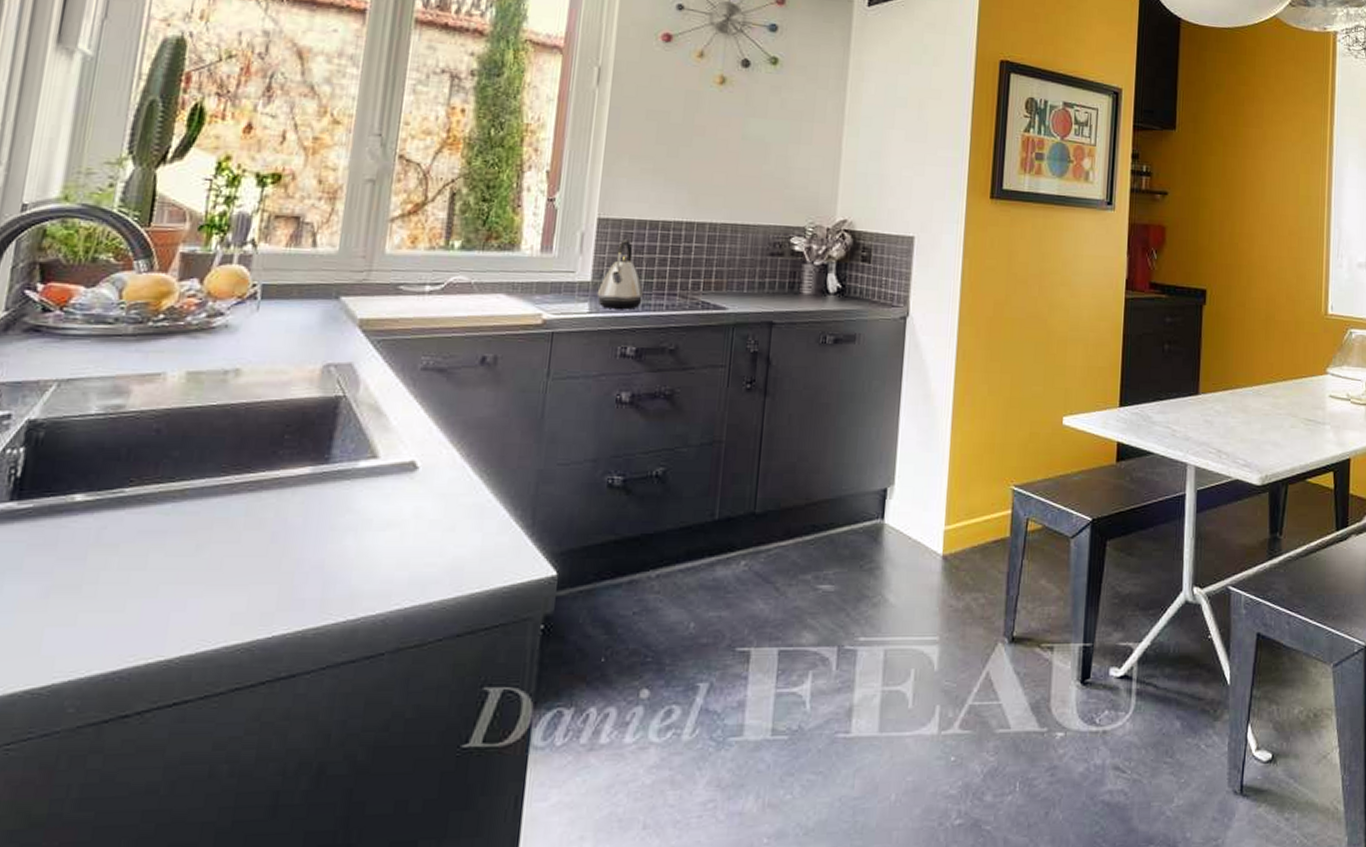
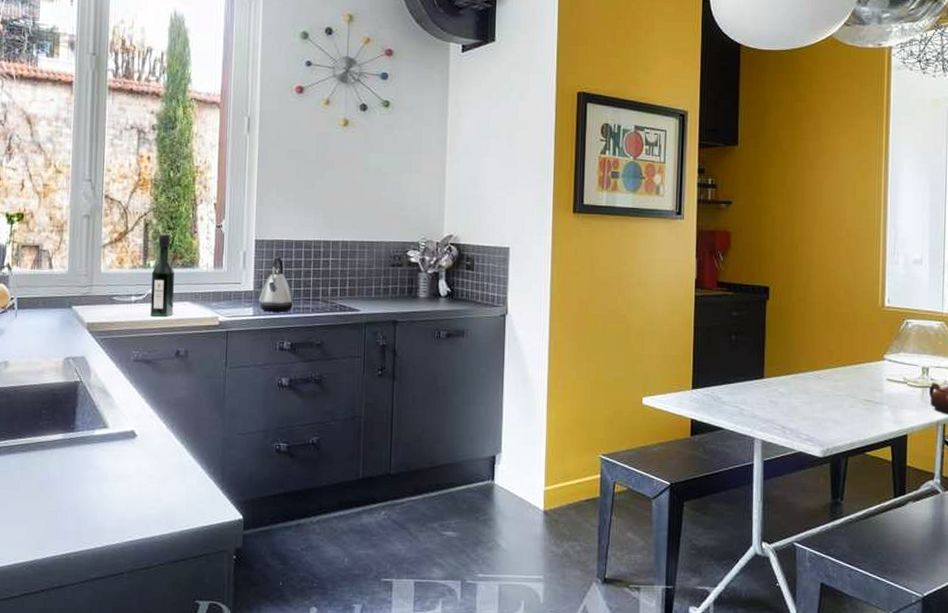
bottle: none [450,207,487,314] -> present [150,234,174,318]

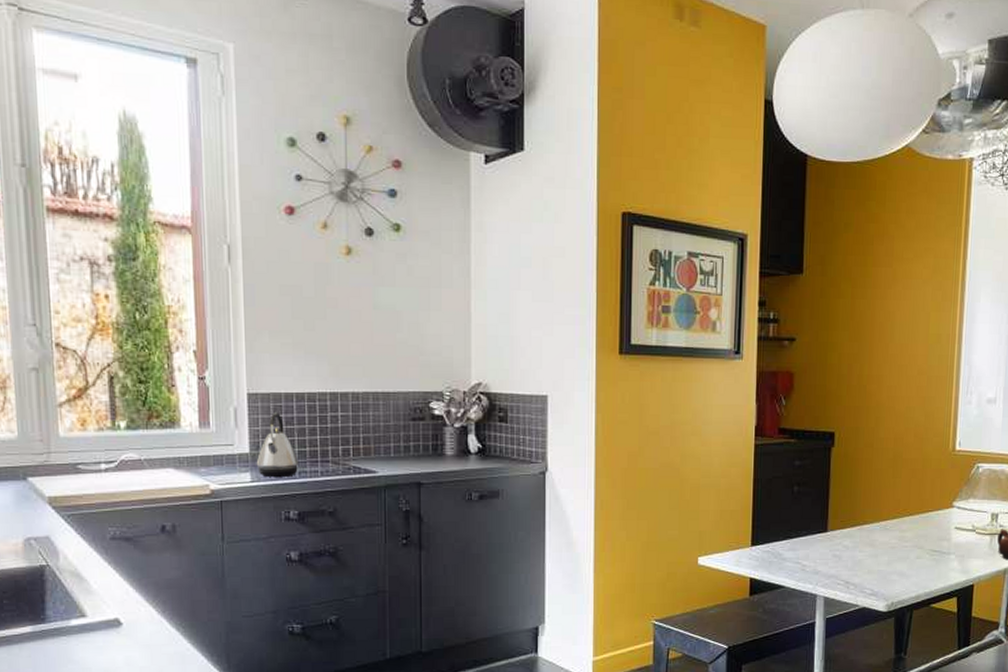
bottle: present [150,234,174,318] -> none [124,389,155,488]

